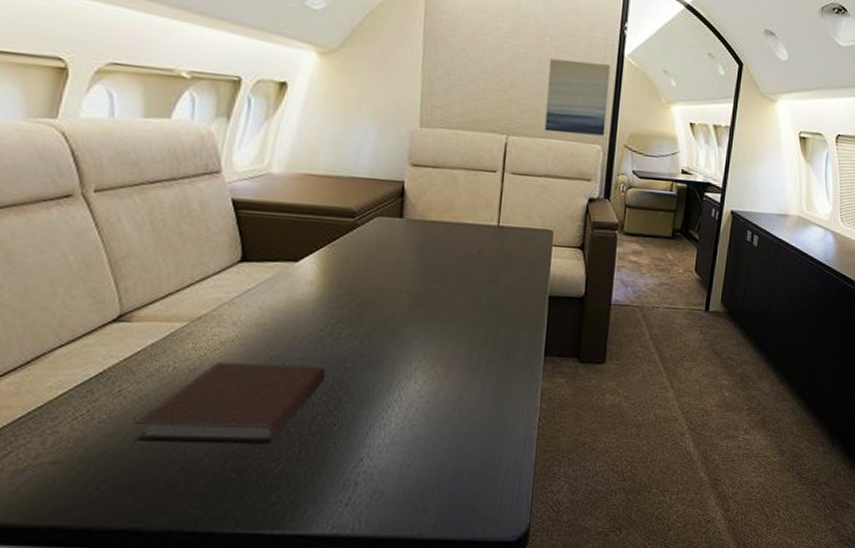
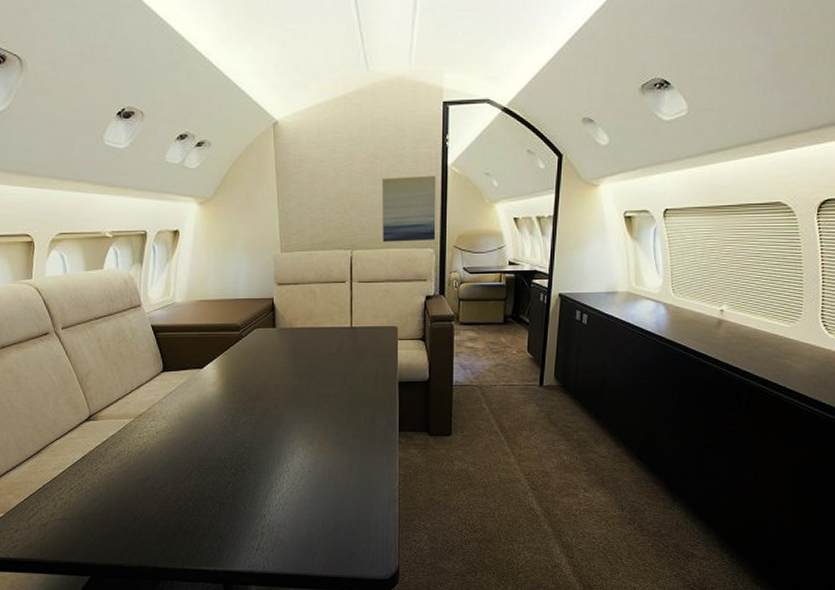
notebook: present [134,362,326,444] -> none [108,446,231,505]

